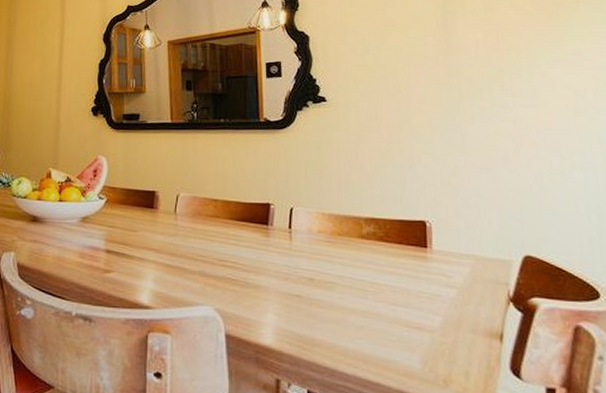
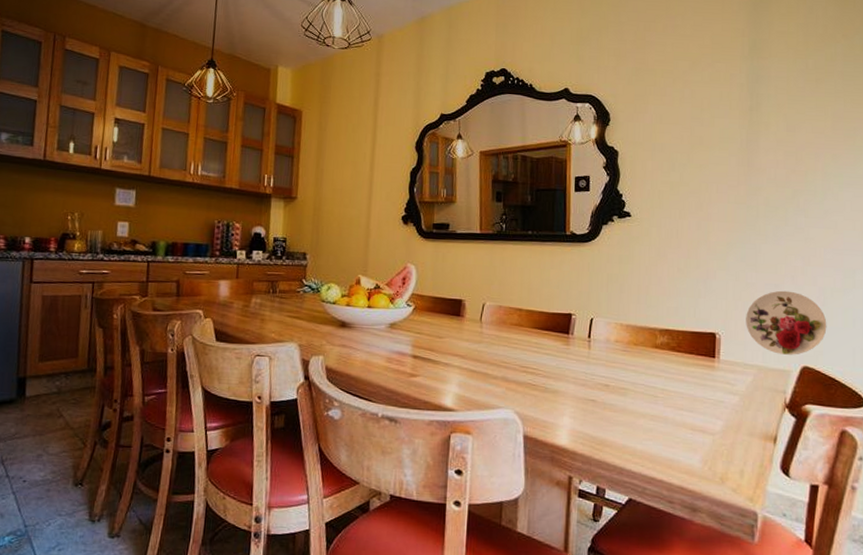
decorative plate: none [457,174,548,244] -> present [746,290,827,355]

